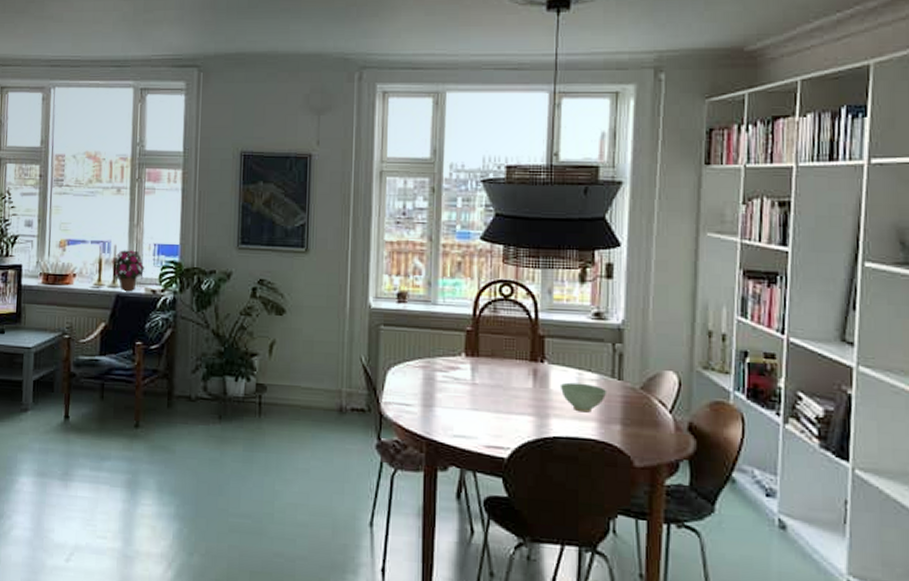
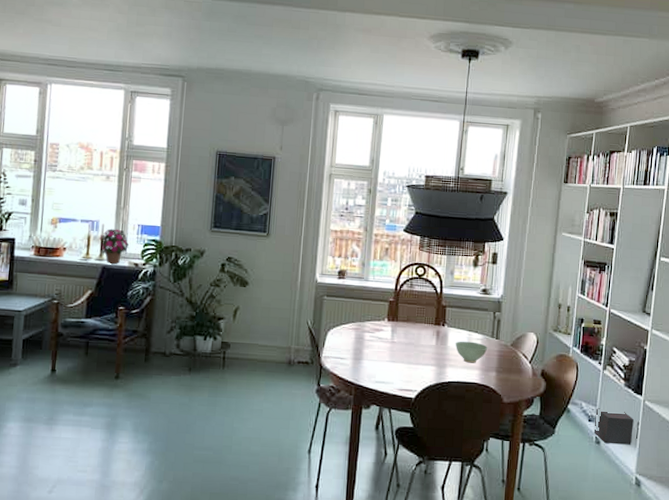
decorative box: none [775,478,838,533] -> present [593,408,634,445]

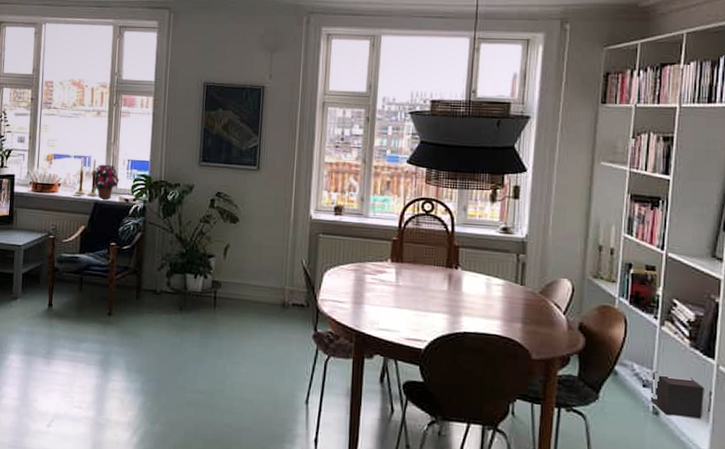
bowl: present [455,341,488,363] -> none [470,286,511,312]

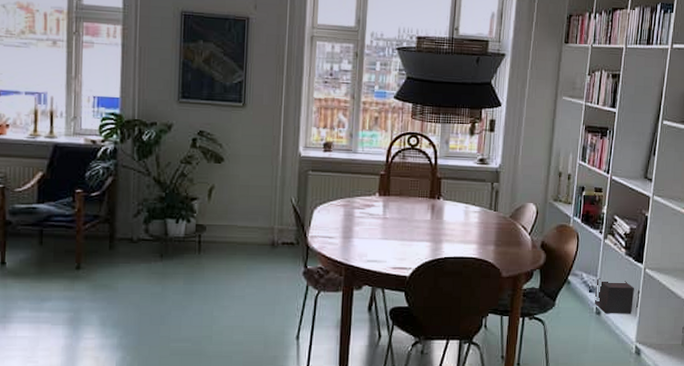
potted flower: present [91,164,120,199] -> none [48,101,84,141]

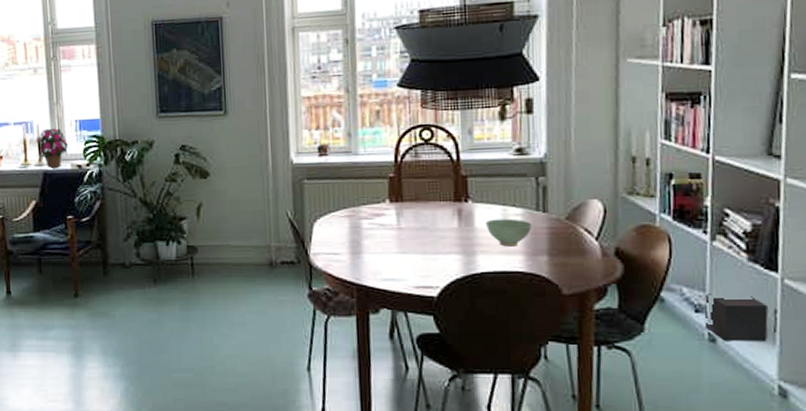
potted flower: none [48,101,84,141] -> present [36,128,69,168]
bowl: none [451,214,486,237] -> present [485,218,533,247]

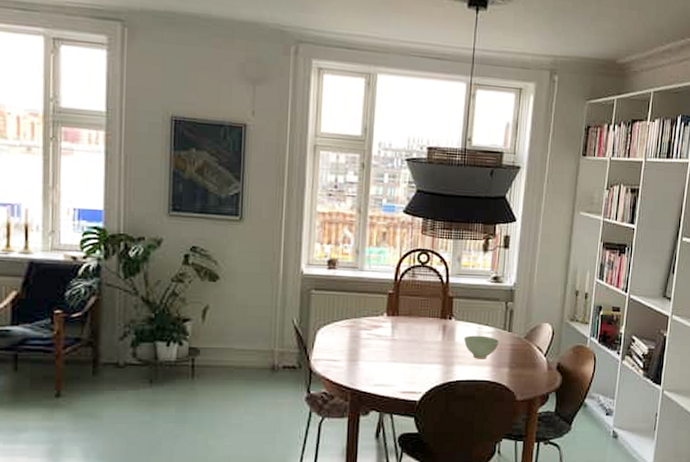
potted flower: present [36,128,69,168] -> none [23,214,64,258]
decorative box: present [704,294,768,342] -> none [611,401,652,438]

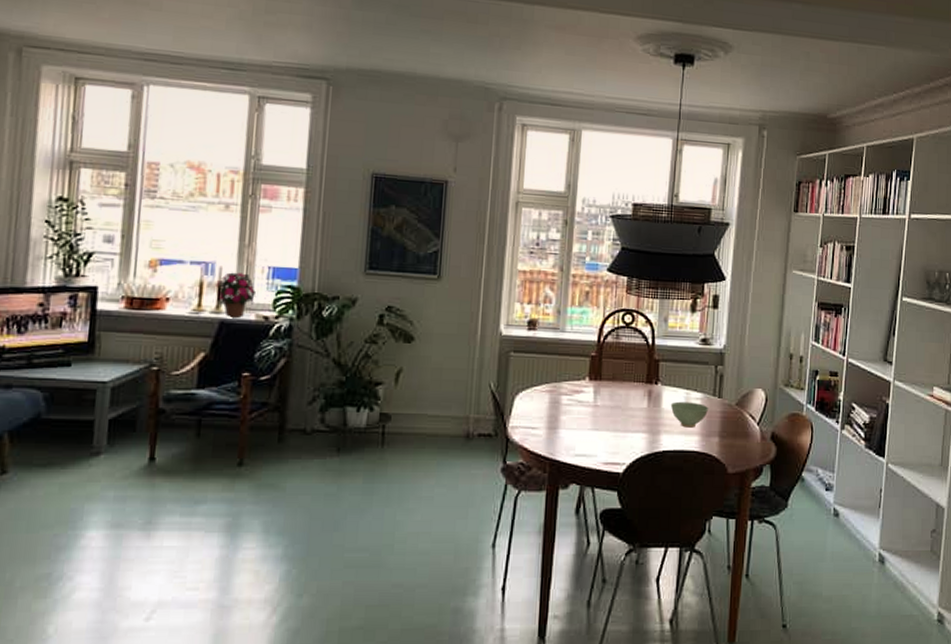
potted flower: none [23,214,64,258] -> present [215,272,257,318]

